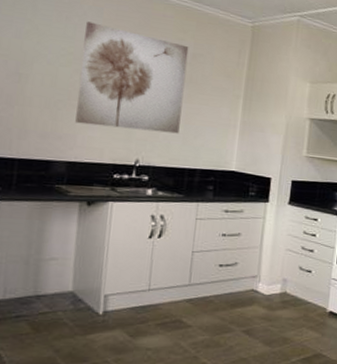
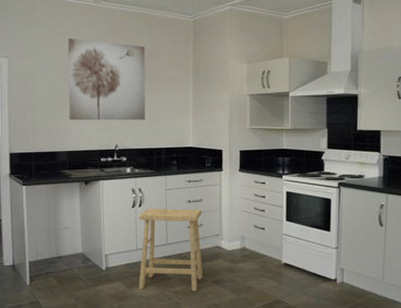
stool: none [145,240,238,343] -> present [138,209,203,292]

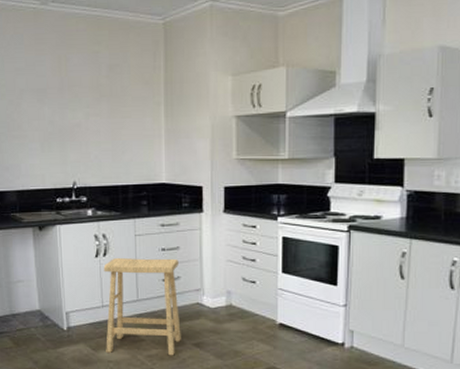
wall art: present [67,38,145,120] -> none [10,51,108,153]

